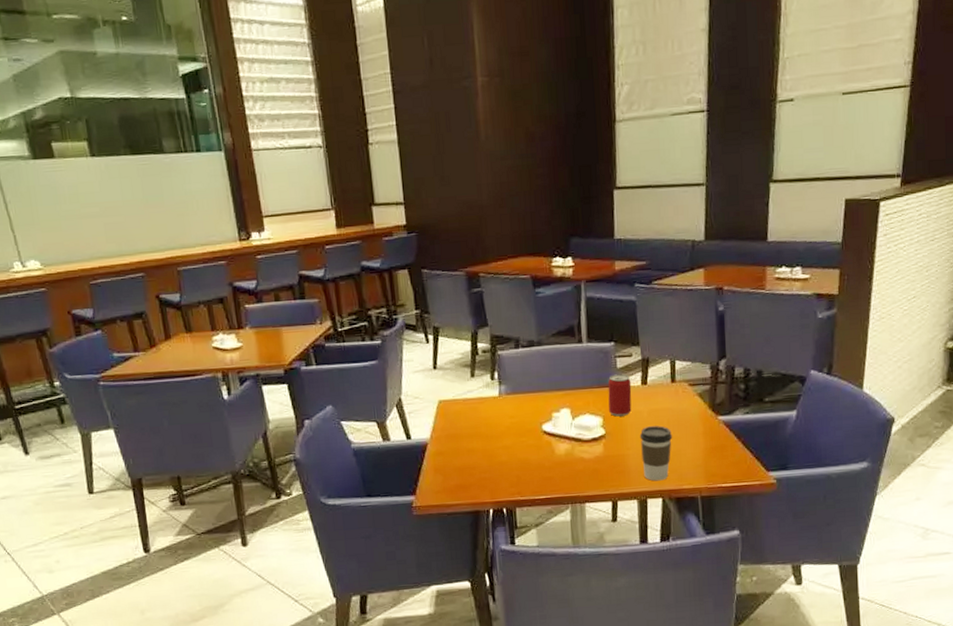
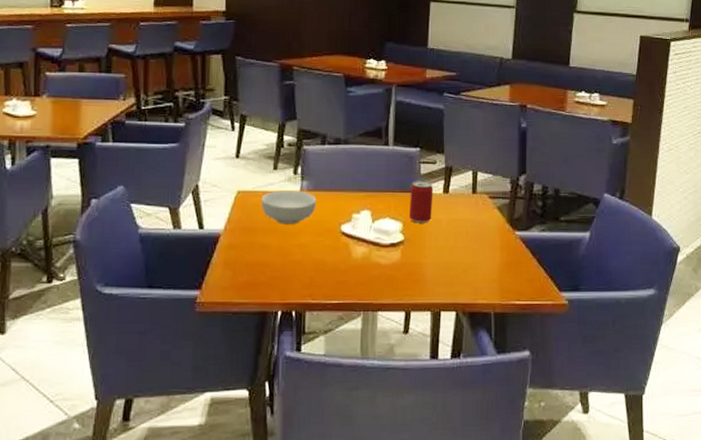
cereal bowl: none [462,395,516,429] -> present [261,190,317,224]
coffee cup: present [639,425,673,481] -> none [438,236,470,293]

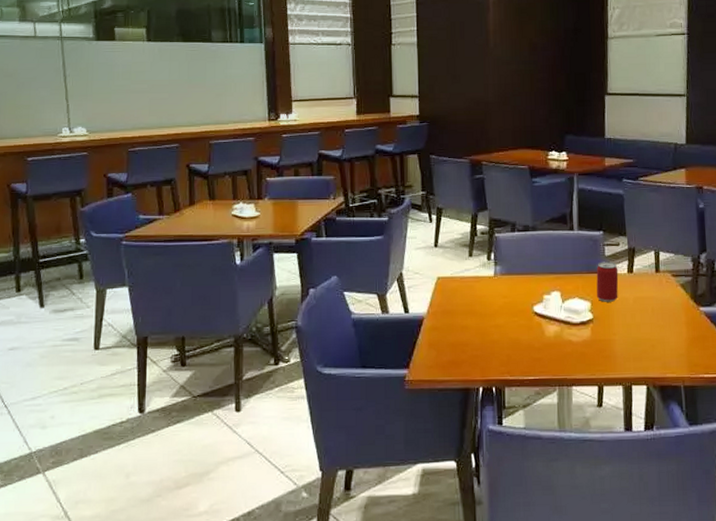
cereal bowl: present [261,190,317,224] -> none [459,275,510,307]

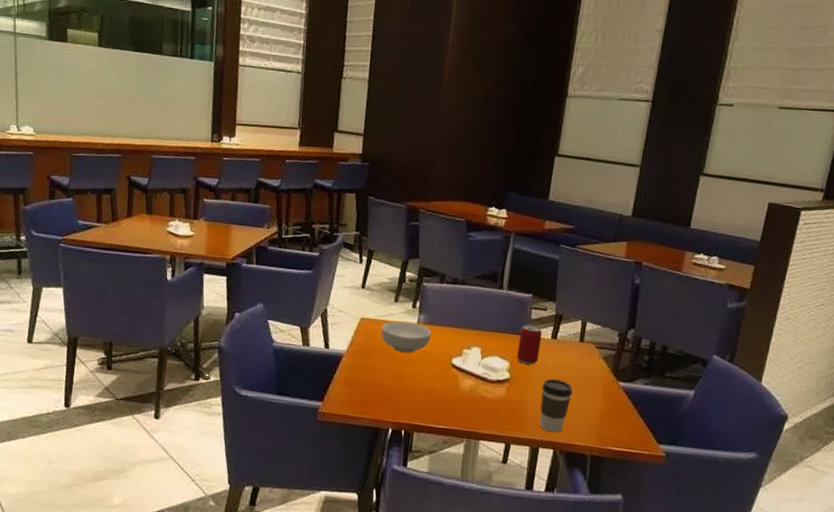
cereal bowl: none [459,275,510,307] -> present [381,321,432,353]
coffee cup: none [625,313,657,368] -> present [540,379,573,433]

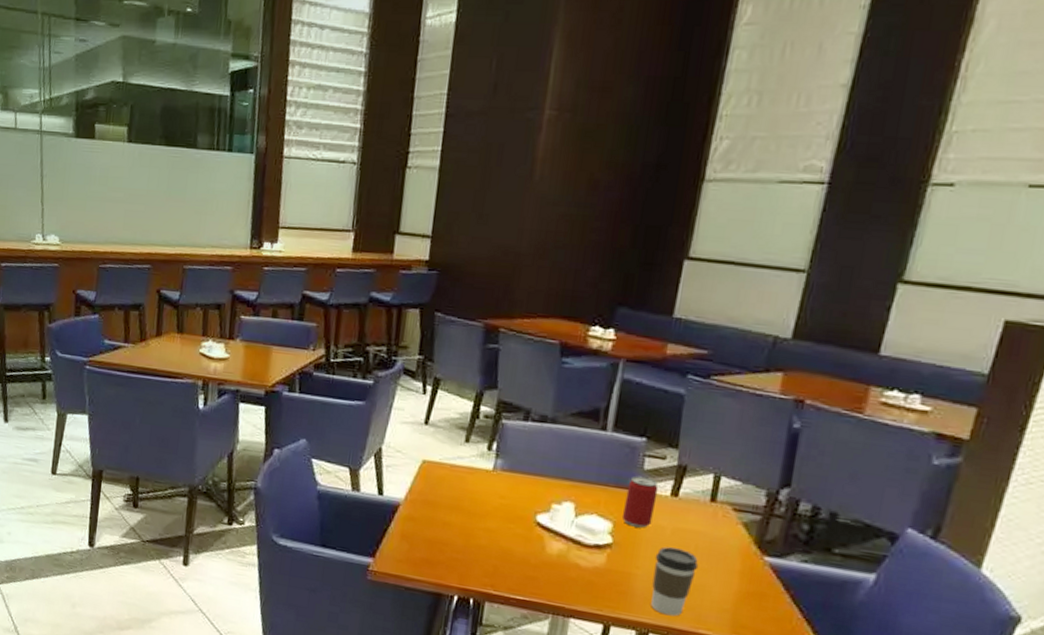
cereal bowl: present [381,321,432,353] -> none [447,465,511,506]

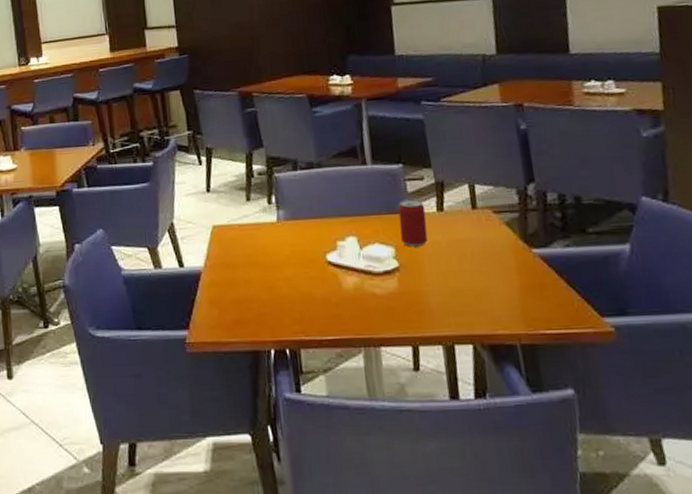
coffee cup: present [651,547,699,617] -> none [439,258,480,324]

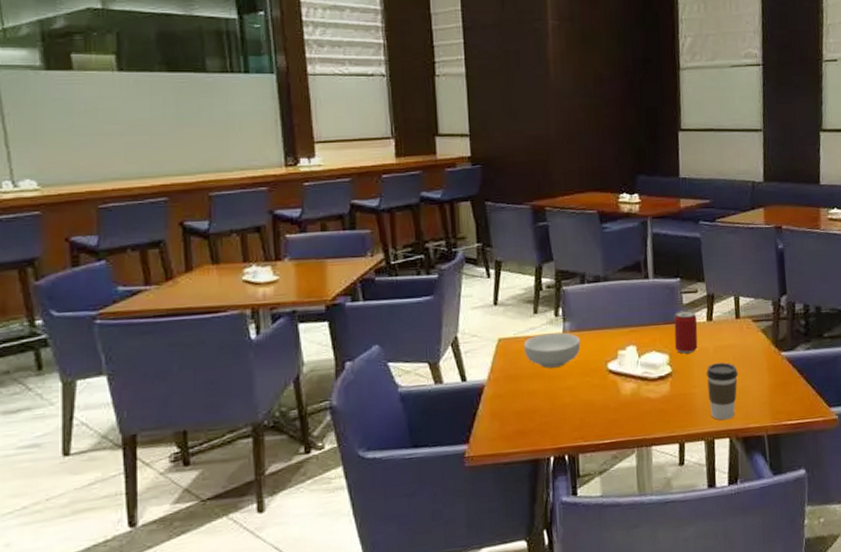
cereal bowl: none [237,220,297,258] -> present [523,332,581,369]
coffee cup: none [439,258,480,324] -> present [706,362,739,421]

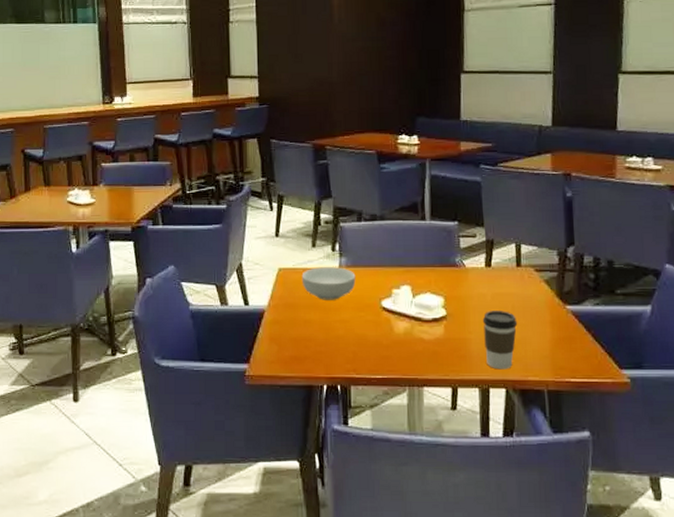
beer can: present [674,310,698,354] -> none [450,254,475,298]

